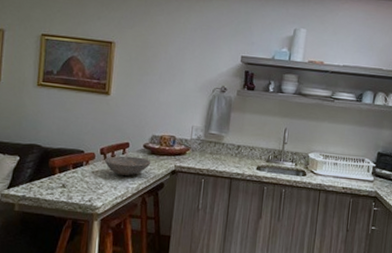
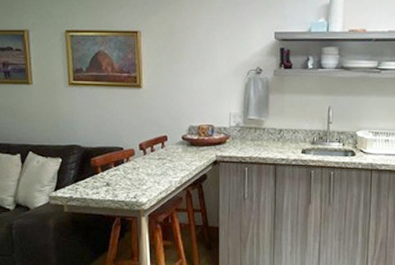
bowl: present [104,155,151,176] -> none [144,149,192,169]

